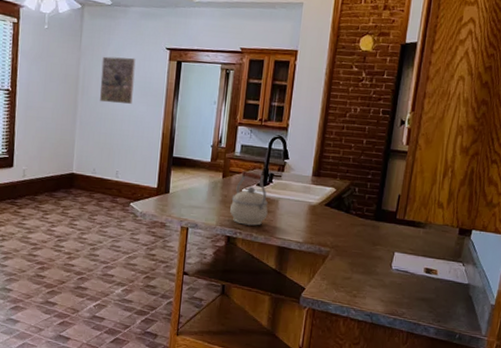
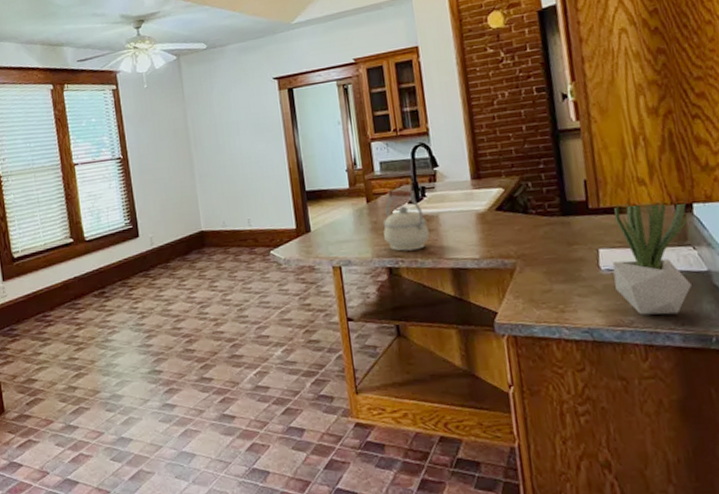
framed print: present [99,56,136,105] -> none [208,96,249,150]
potted plant: none [399,220,469,313] -> present [612,201,692,315]

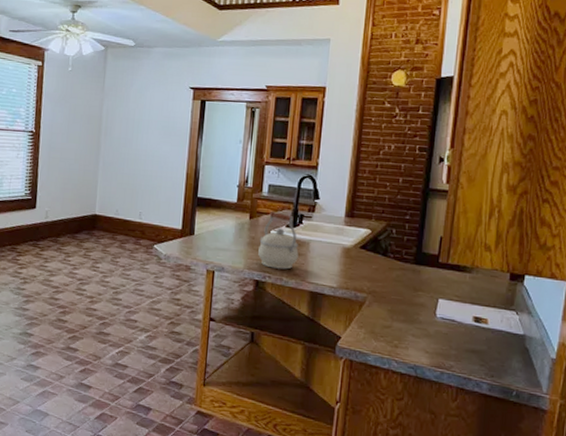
potted plant: present [612,201,692,315] -> none [445,264,521,367]

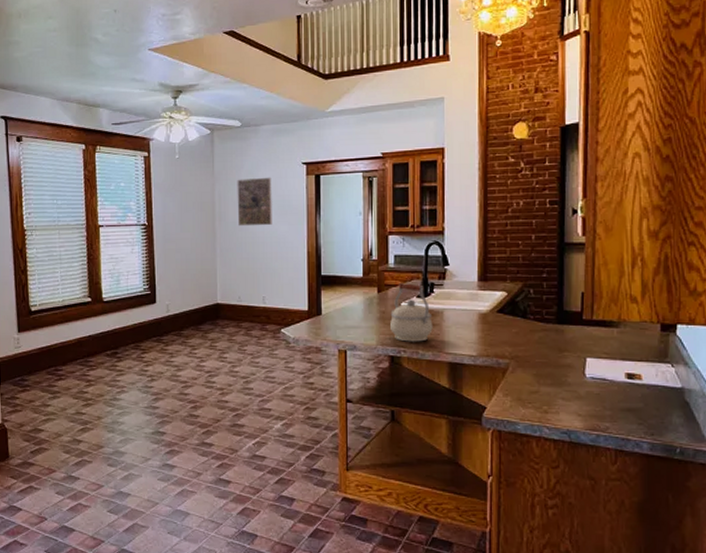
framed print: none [122,97,159,145] -> present [237,177,272,227]

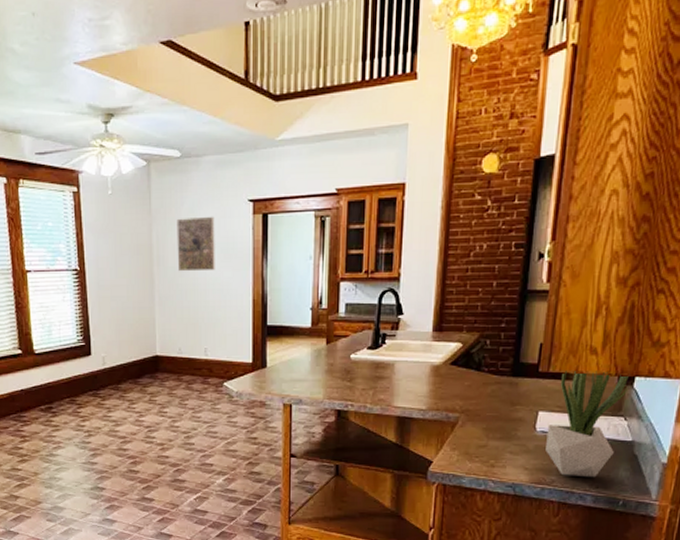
kettle: present [390,282,433,342] -> none [338,332,383,396]
potted plant: none [597,319,672,424] -> present [545,371,631,478]

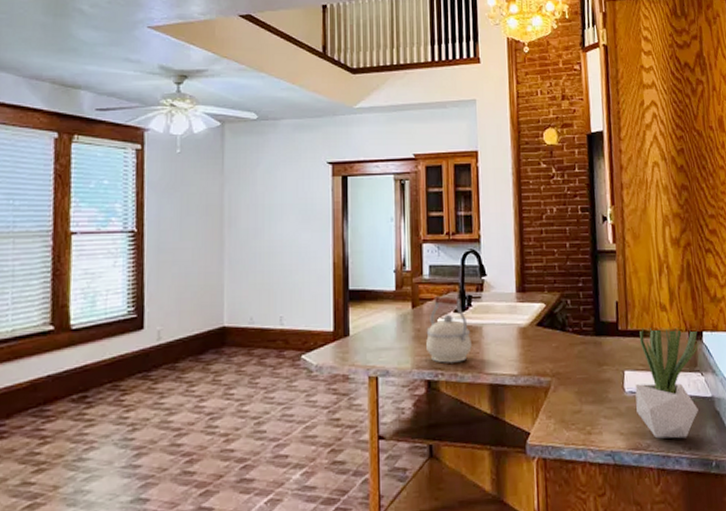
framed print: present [176,216,215,272] -> none [251,177,292,234]
kettle: none [338,332,383,396] -> present [426,295,472,363]

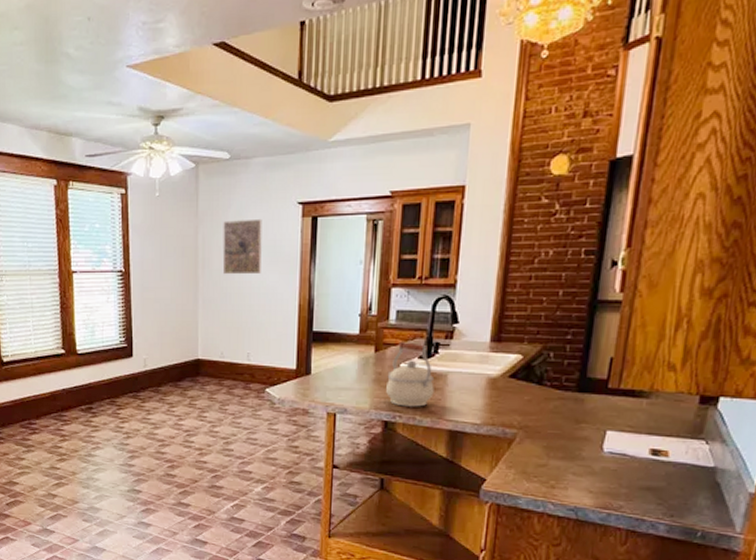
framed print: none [251,177,292,234] -> present [222,218,262,275]
potted plant: present [635,327,700,439] -> none [613,388,714,505]

